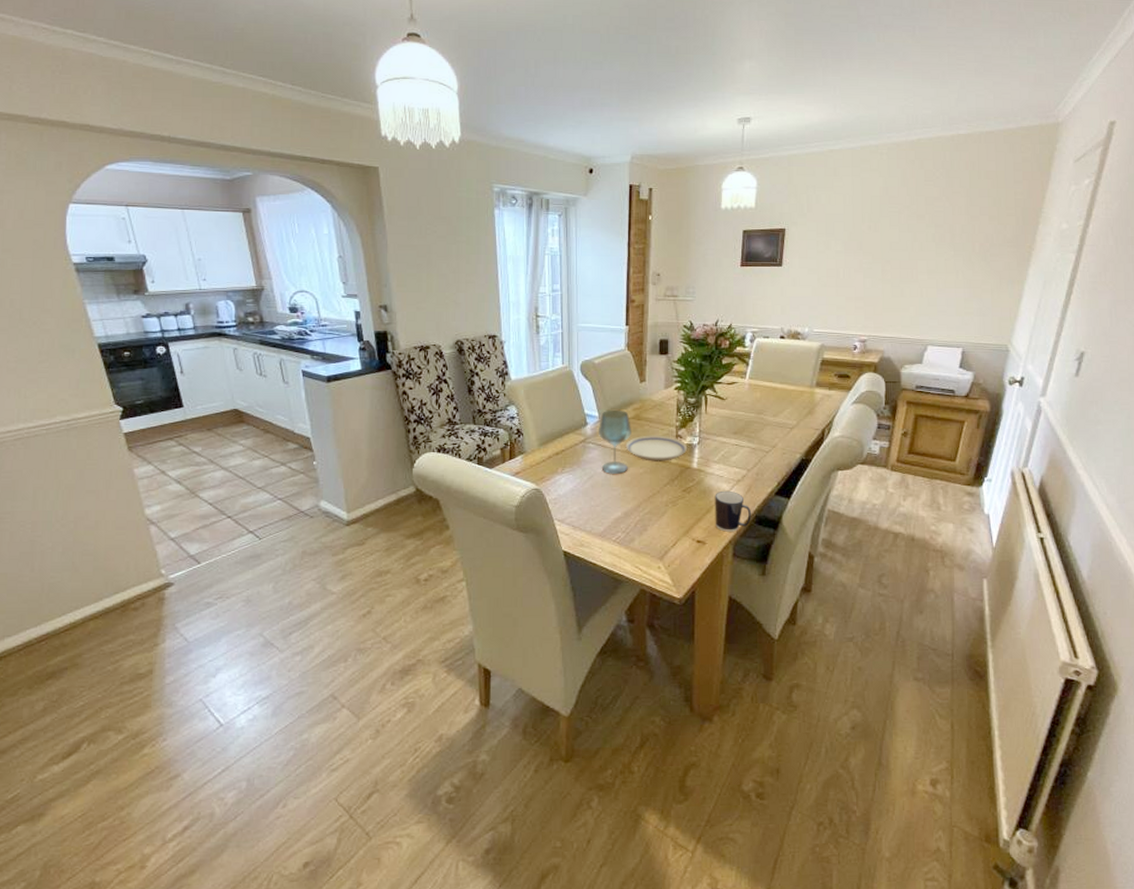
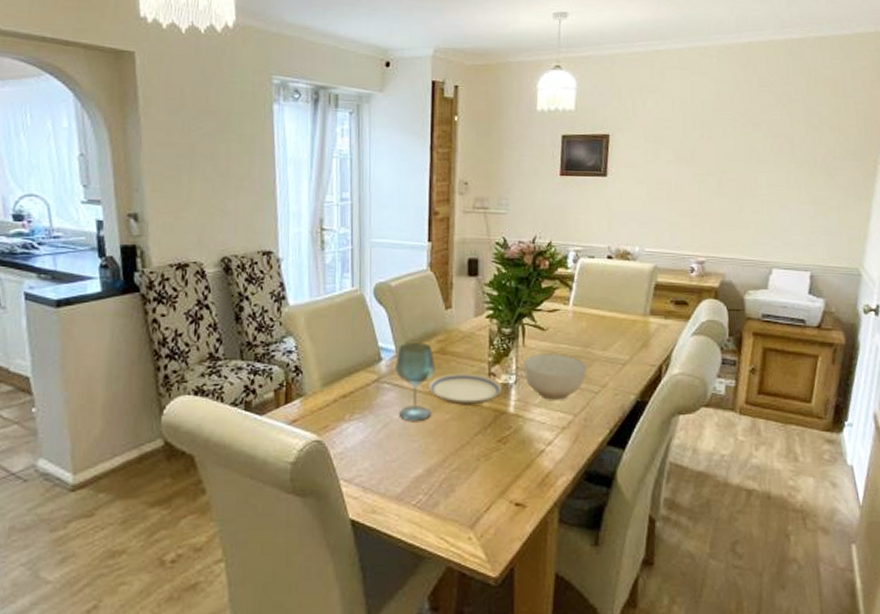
bowl: none [706,419,760,458] -> present [523,353,588,400]
mug: present [715,490,752,532] -> none [536,440,581,492]

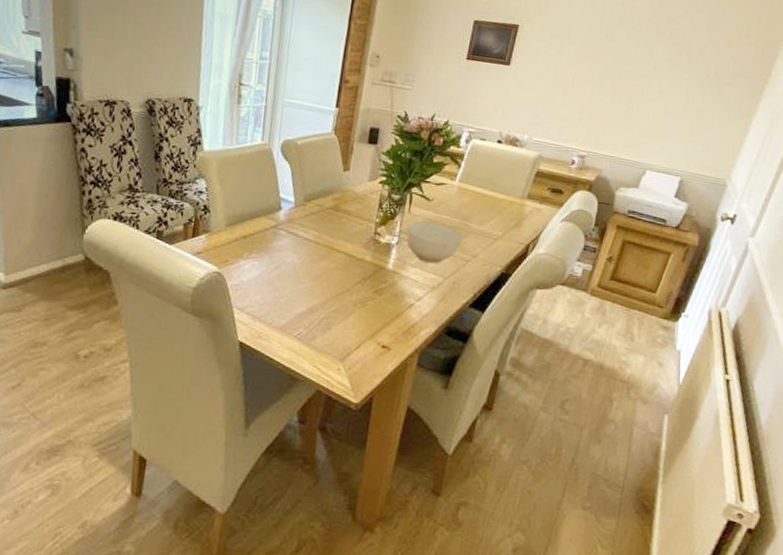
wine glass: present [396,342,435,421] -> none [292,196,328,266]
plate: present [428,372,503,405] -> none [319,228,385,259]

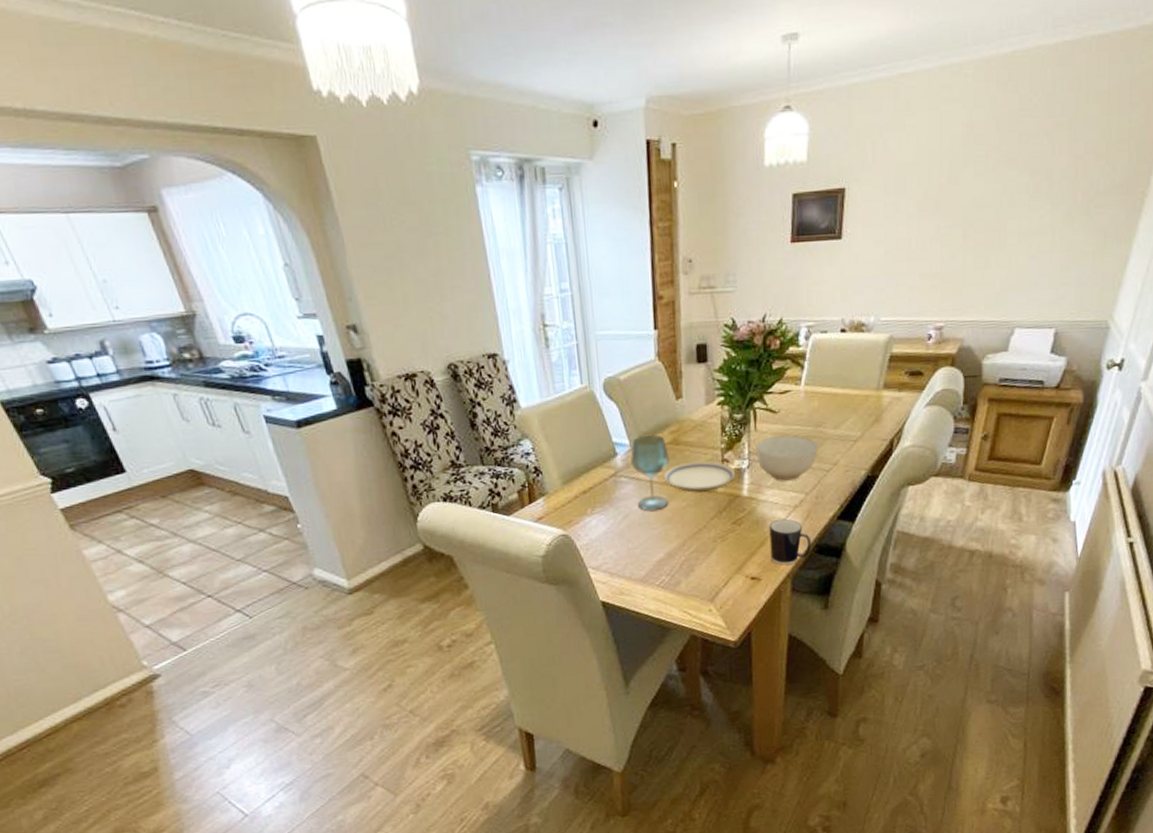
wine glass: none [292,196,328,266] -> present [630,434,670,511]
plate: none [319,228,385,259] -> present [663,460,736,493]
mug: none [403,296,443,341] -> present [769,518,812,565]

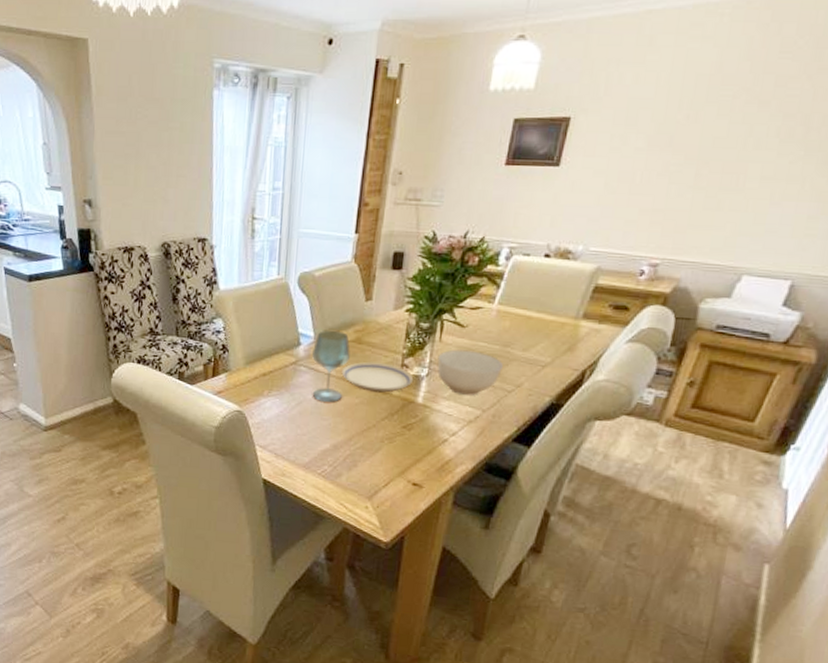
mug: present [769,518,812,565] -> none [436,431,482,478]

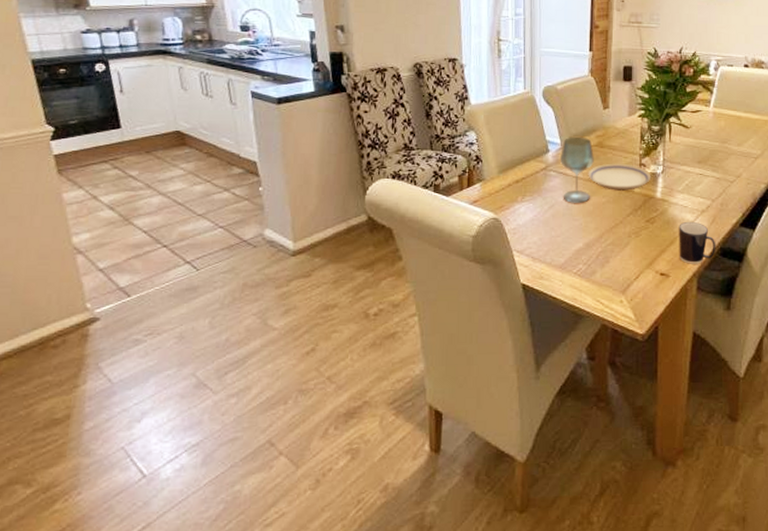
mug: none [436,431,482,478] -> present [679,221,716,264]
bowl: present [437,349,504,395] -> none [670,148,725,187]

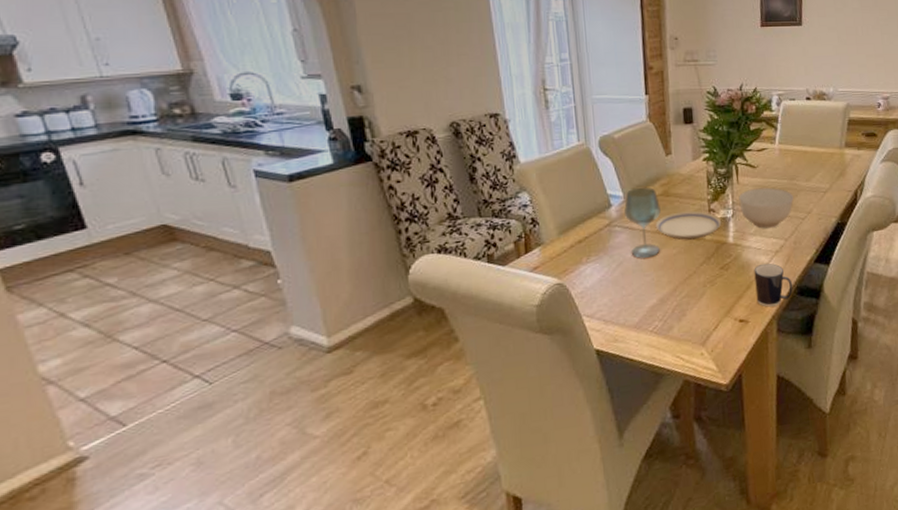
bowl: none [670,148,725,187] -> present [738,187,794,228]

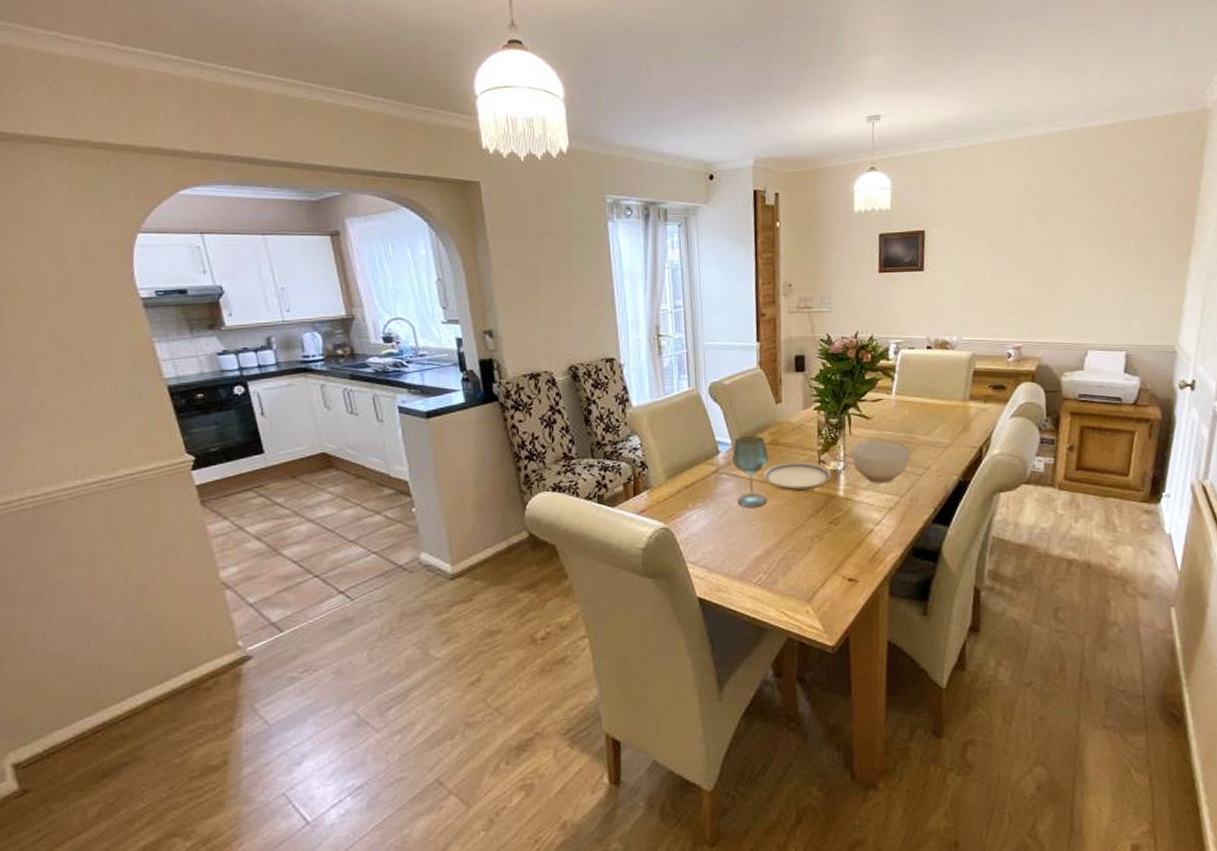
mug: present [754,263,793,307] -> none [865,520,908,567]

